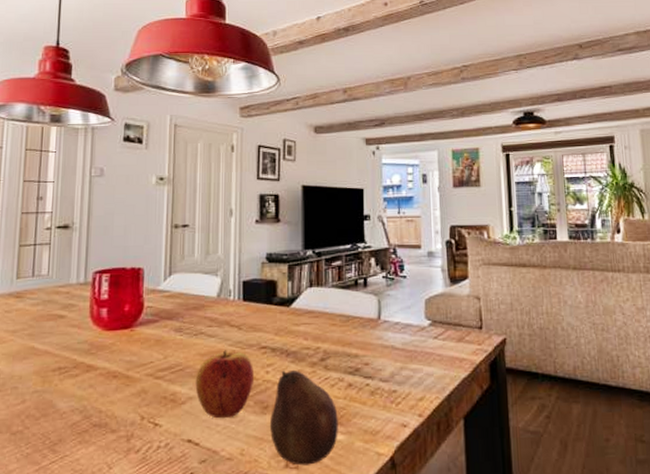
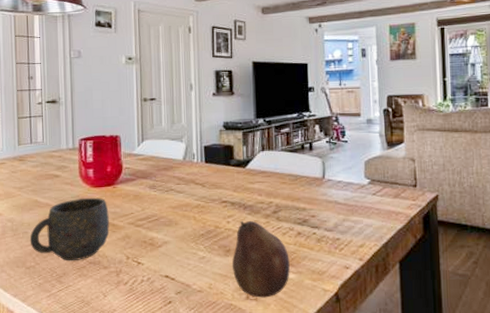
mug: none [19,343,124,424] -> present [29,197,110,261]
apple: present [195,350,255,419] -> none [169,204,218,259]

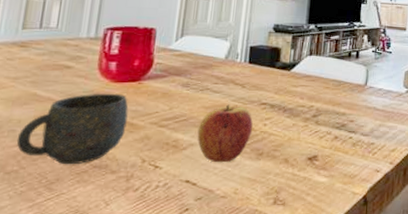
apple: none [169,204,218,259] -> present [197,104,254,163]
fruit: present [232,220,290,298] -> none [263,123,323,202]

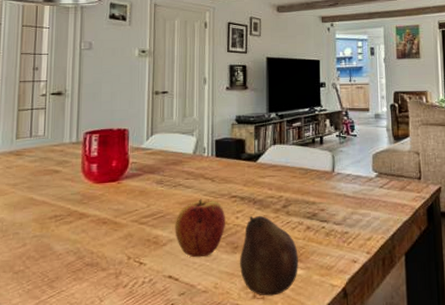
mug: present [16,93,129,165] -> none [20,194,112,264]
fruit: none [263,123,323,202] -> present [240,215,298,296]

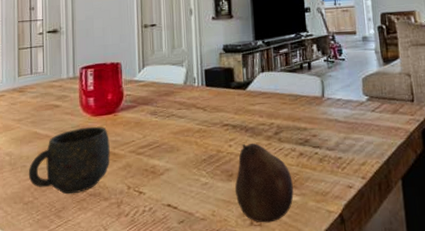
mug: none [20,194,112,264] -> present [28,126,111,195]
apple: present [175,199,226,258] -> none [170,128,220,186]

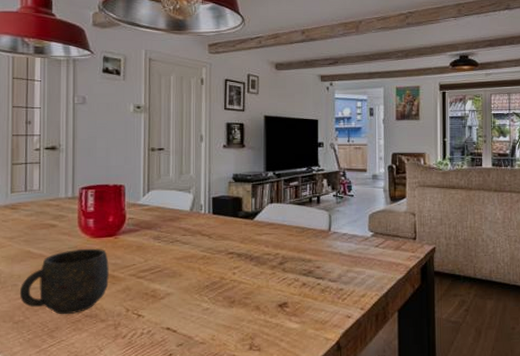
fruit: present [235,143,294,223] -> none [237,271,294,348]

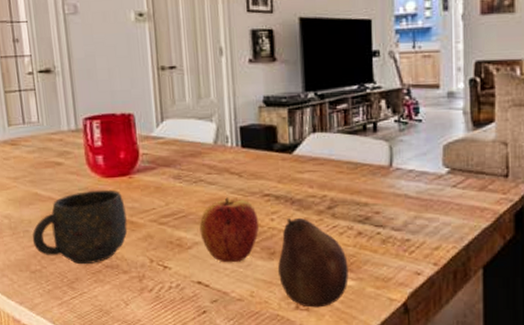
apple: none [172,255,223,311] -> present [199,197,259,263]
fruit: none [237,271,294,348] -> present [278,217,349,308]

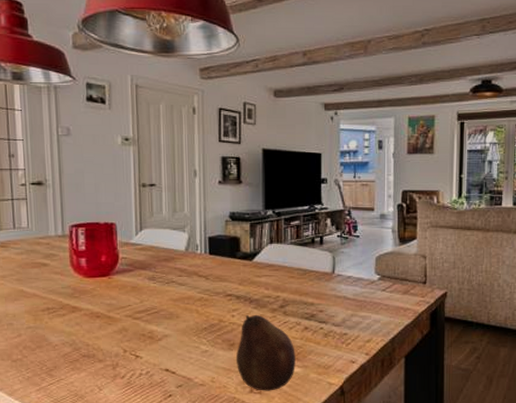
mug: present [32,189,128,265] -> none [15,288,105,354]
apple: present [199,197,259,263] -> none [169,296,222,353]

